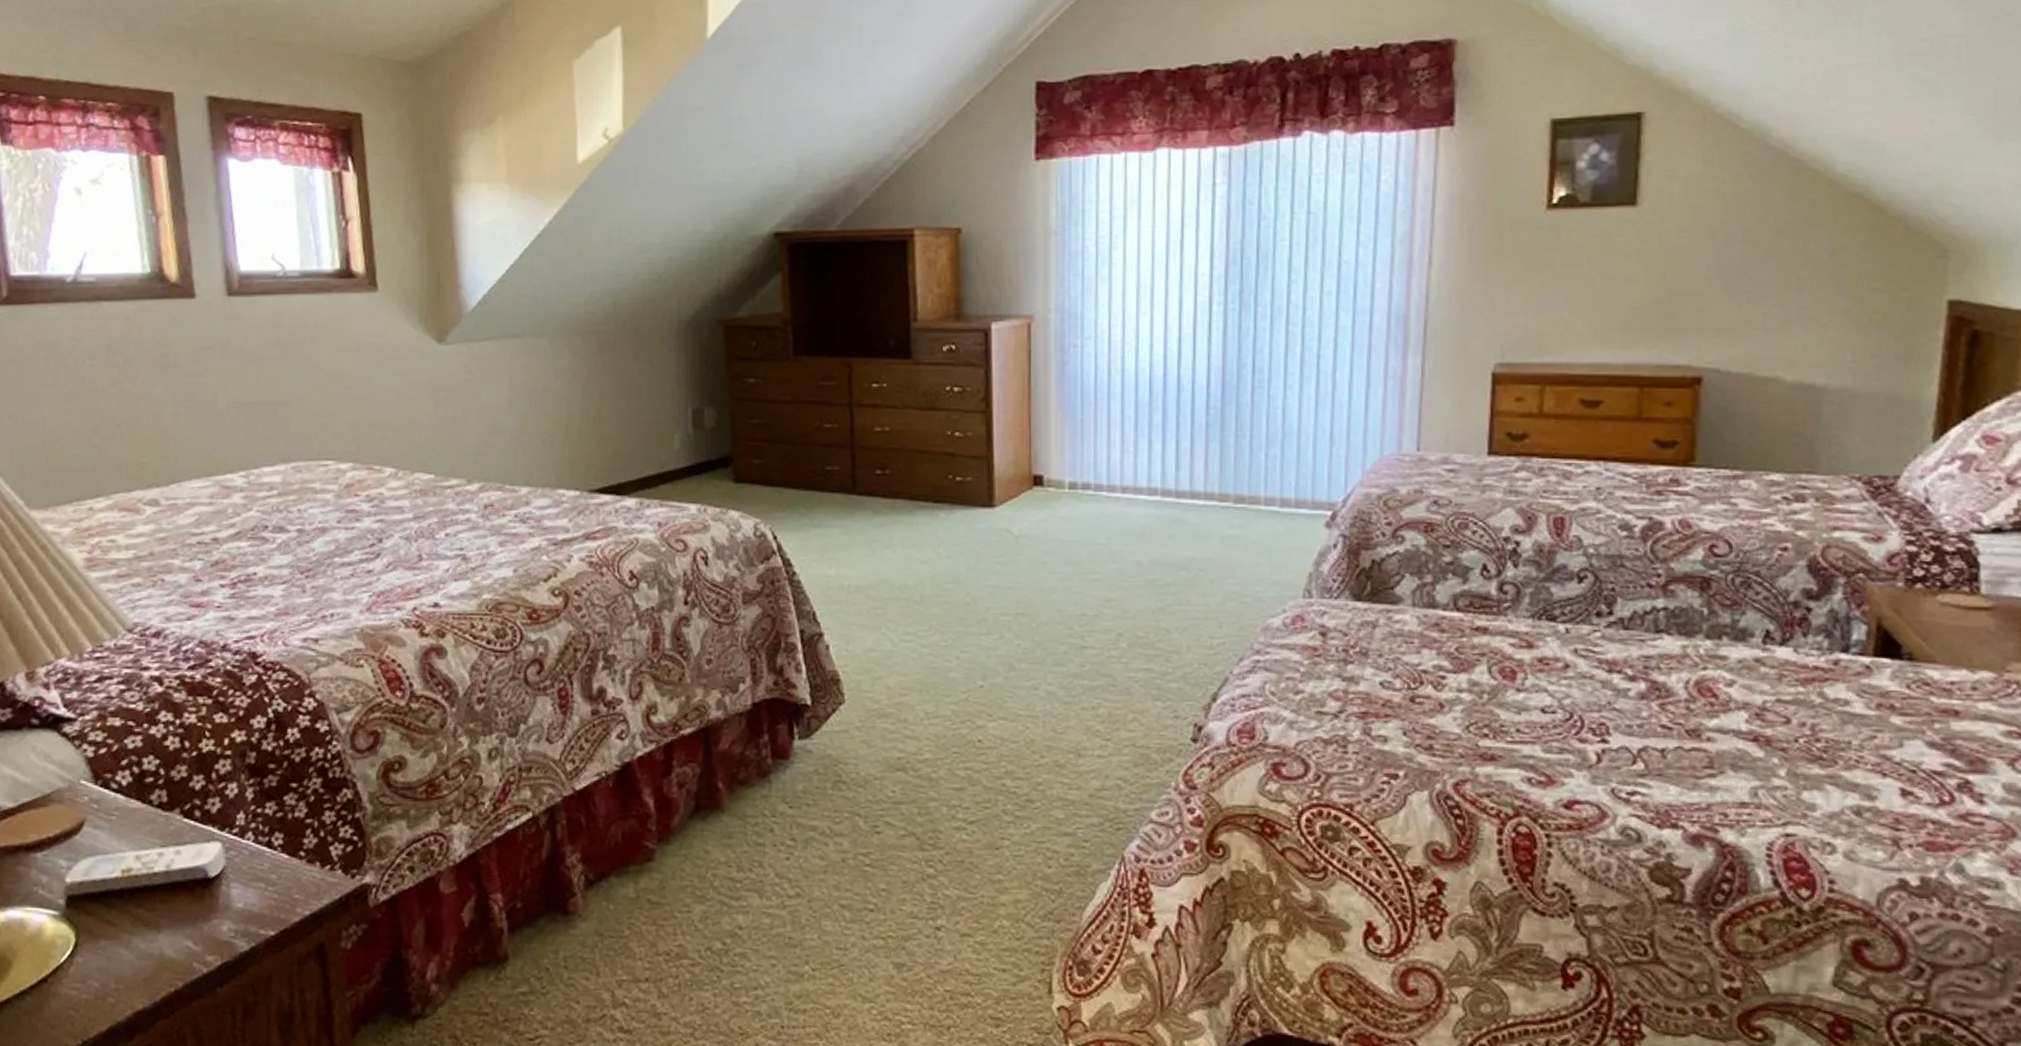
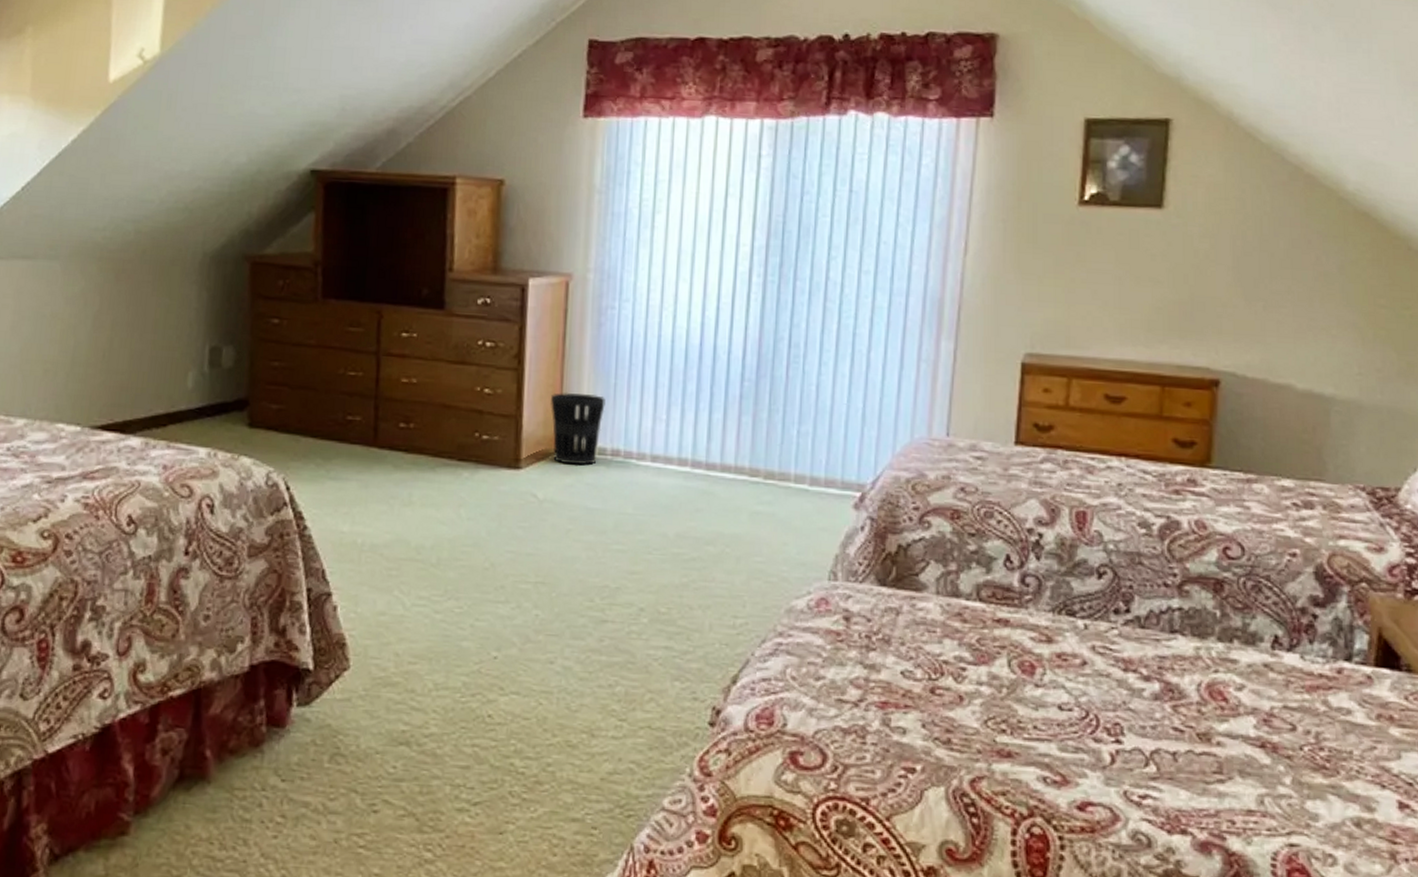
wastebasket: none [1020,430,1073,500] -> present [550,392,606,465]

